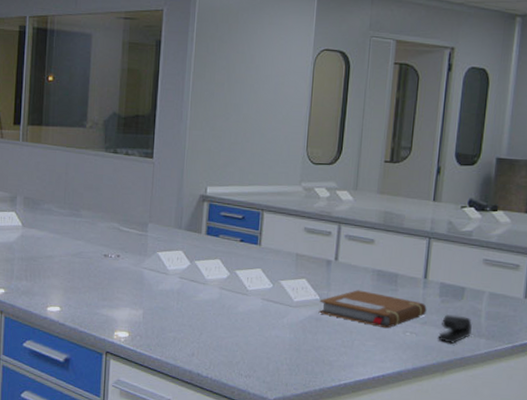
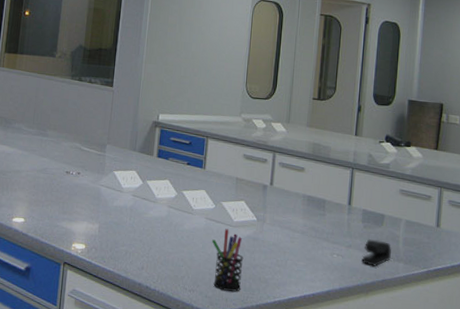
pen holder: none [269,309,305,376] -> present [211,228,244,292]
notebook: present [318,290,427,329] -> none [255,213,351,250]

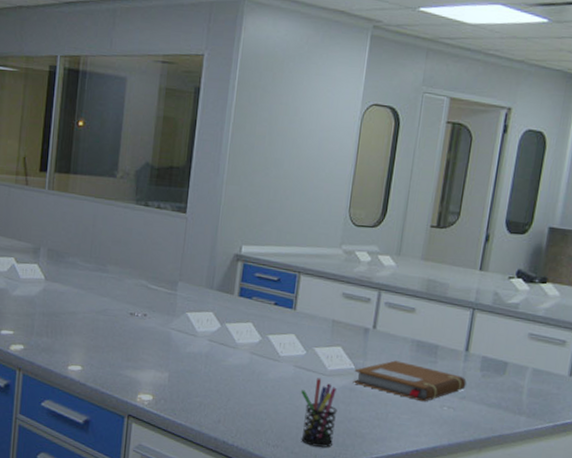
notebook: none [255,213,351,250] -> present [353,360,467,402]
stapler: present [361,239,391,267] -> none [476,389,513,420]

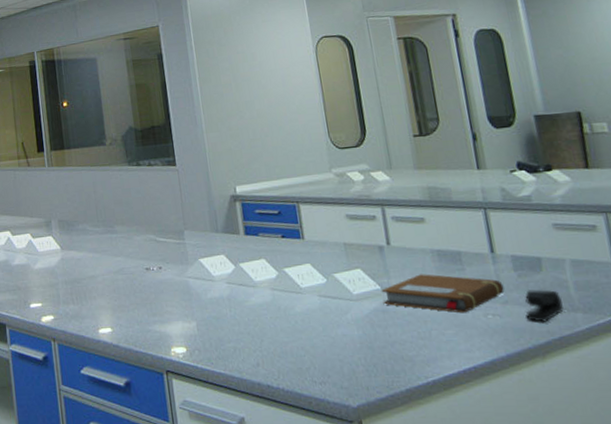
pen holder: present [300,378,338,448] -> none [332,304,382,378]
stapler: none [476,389,513,420] -> present [525,289,564,322]

